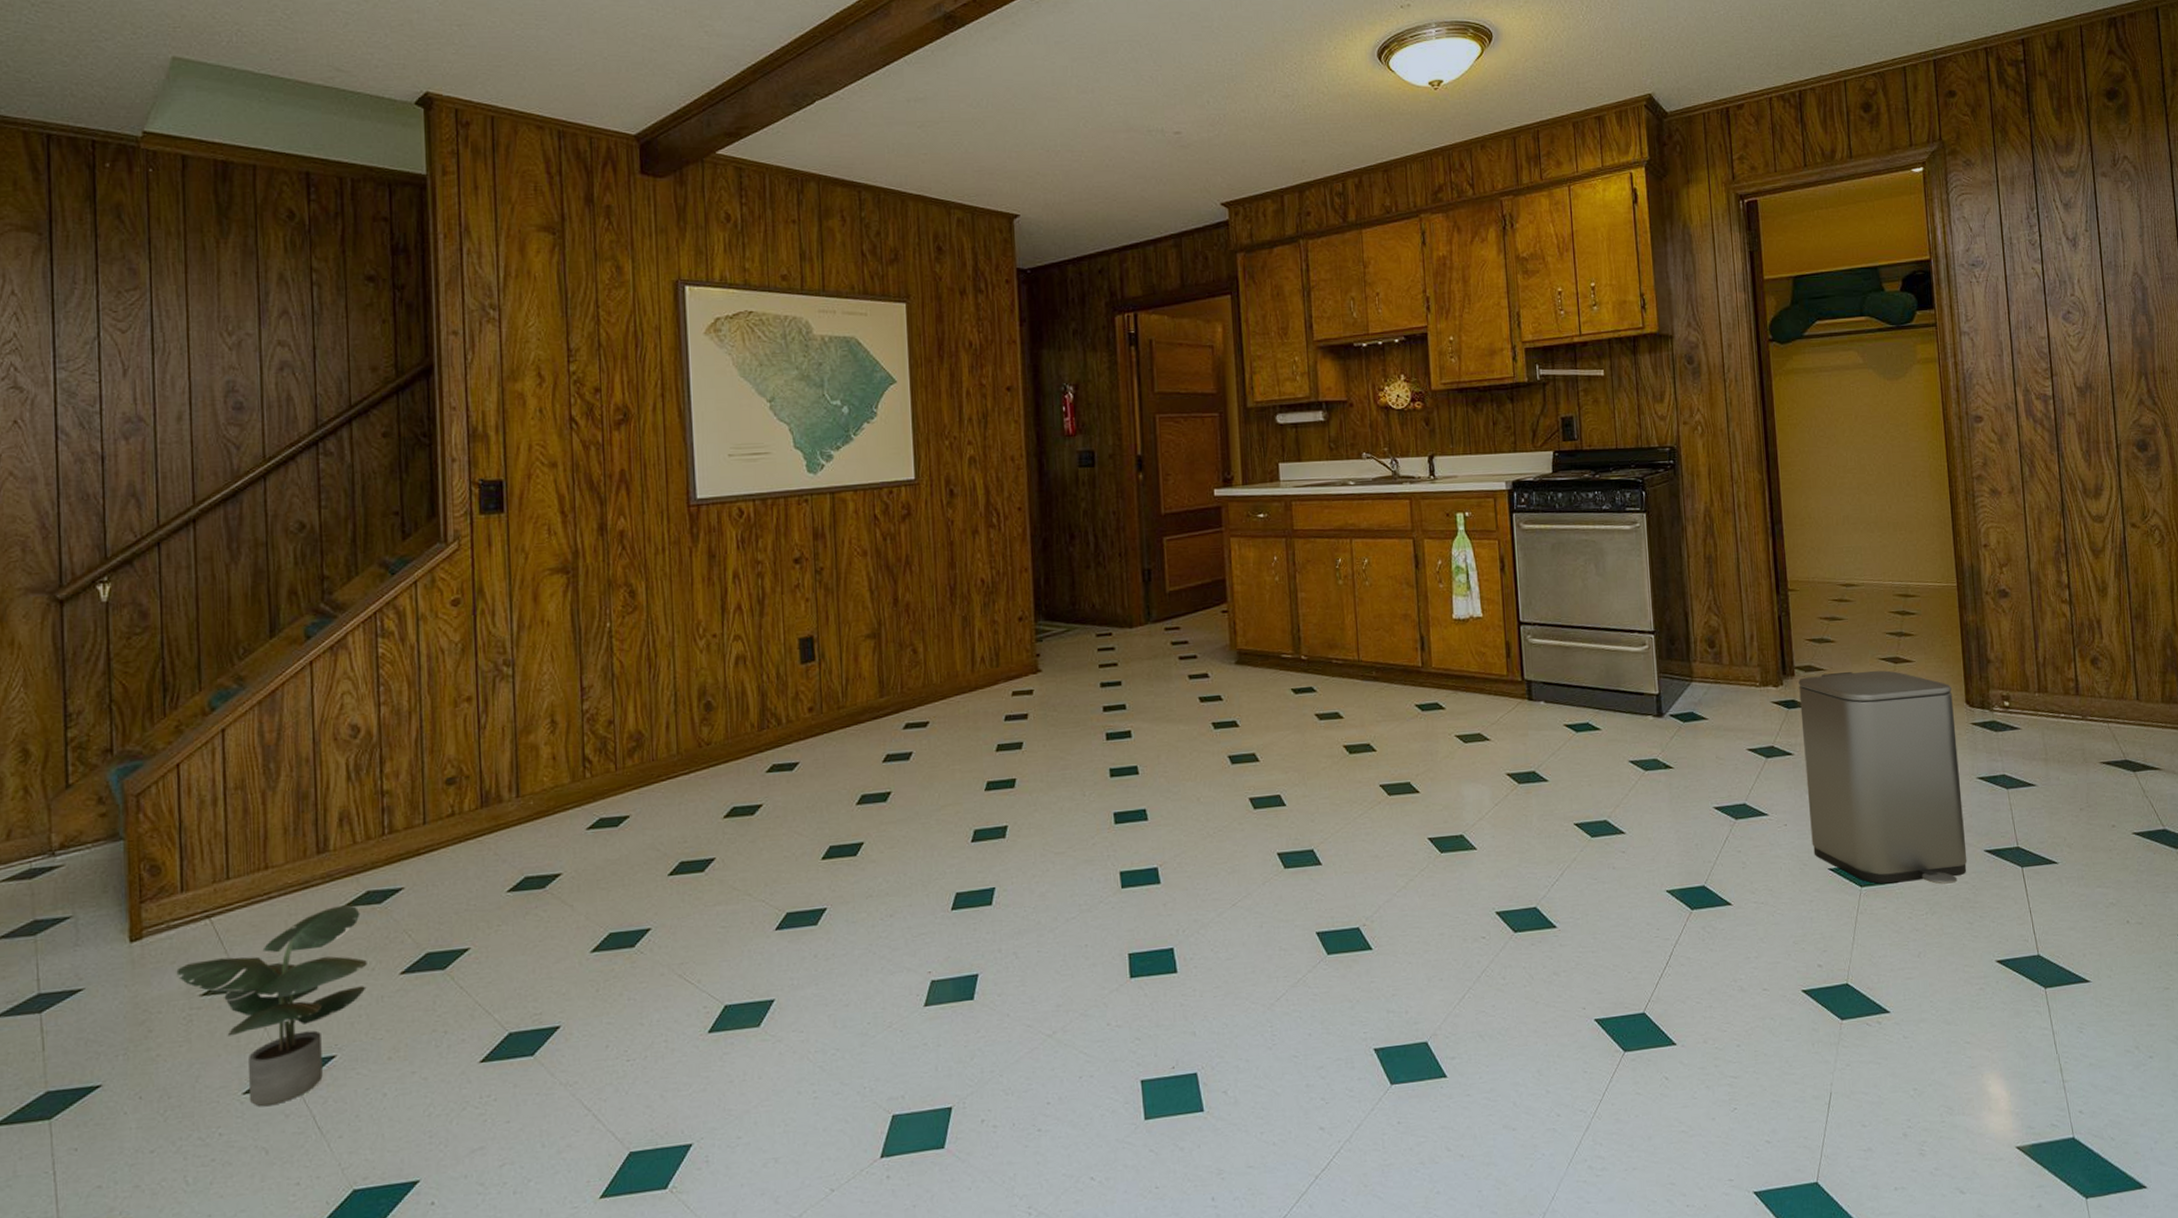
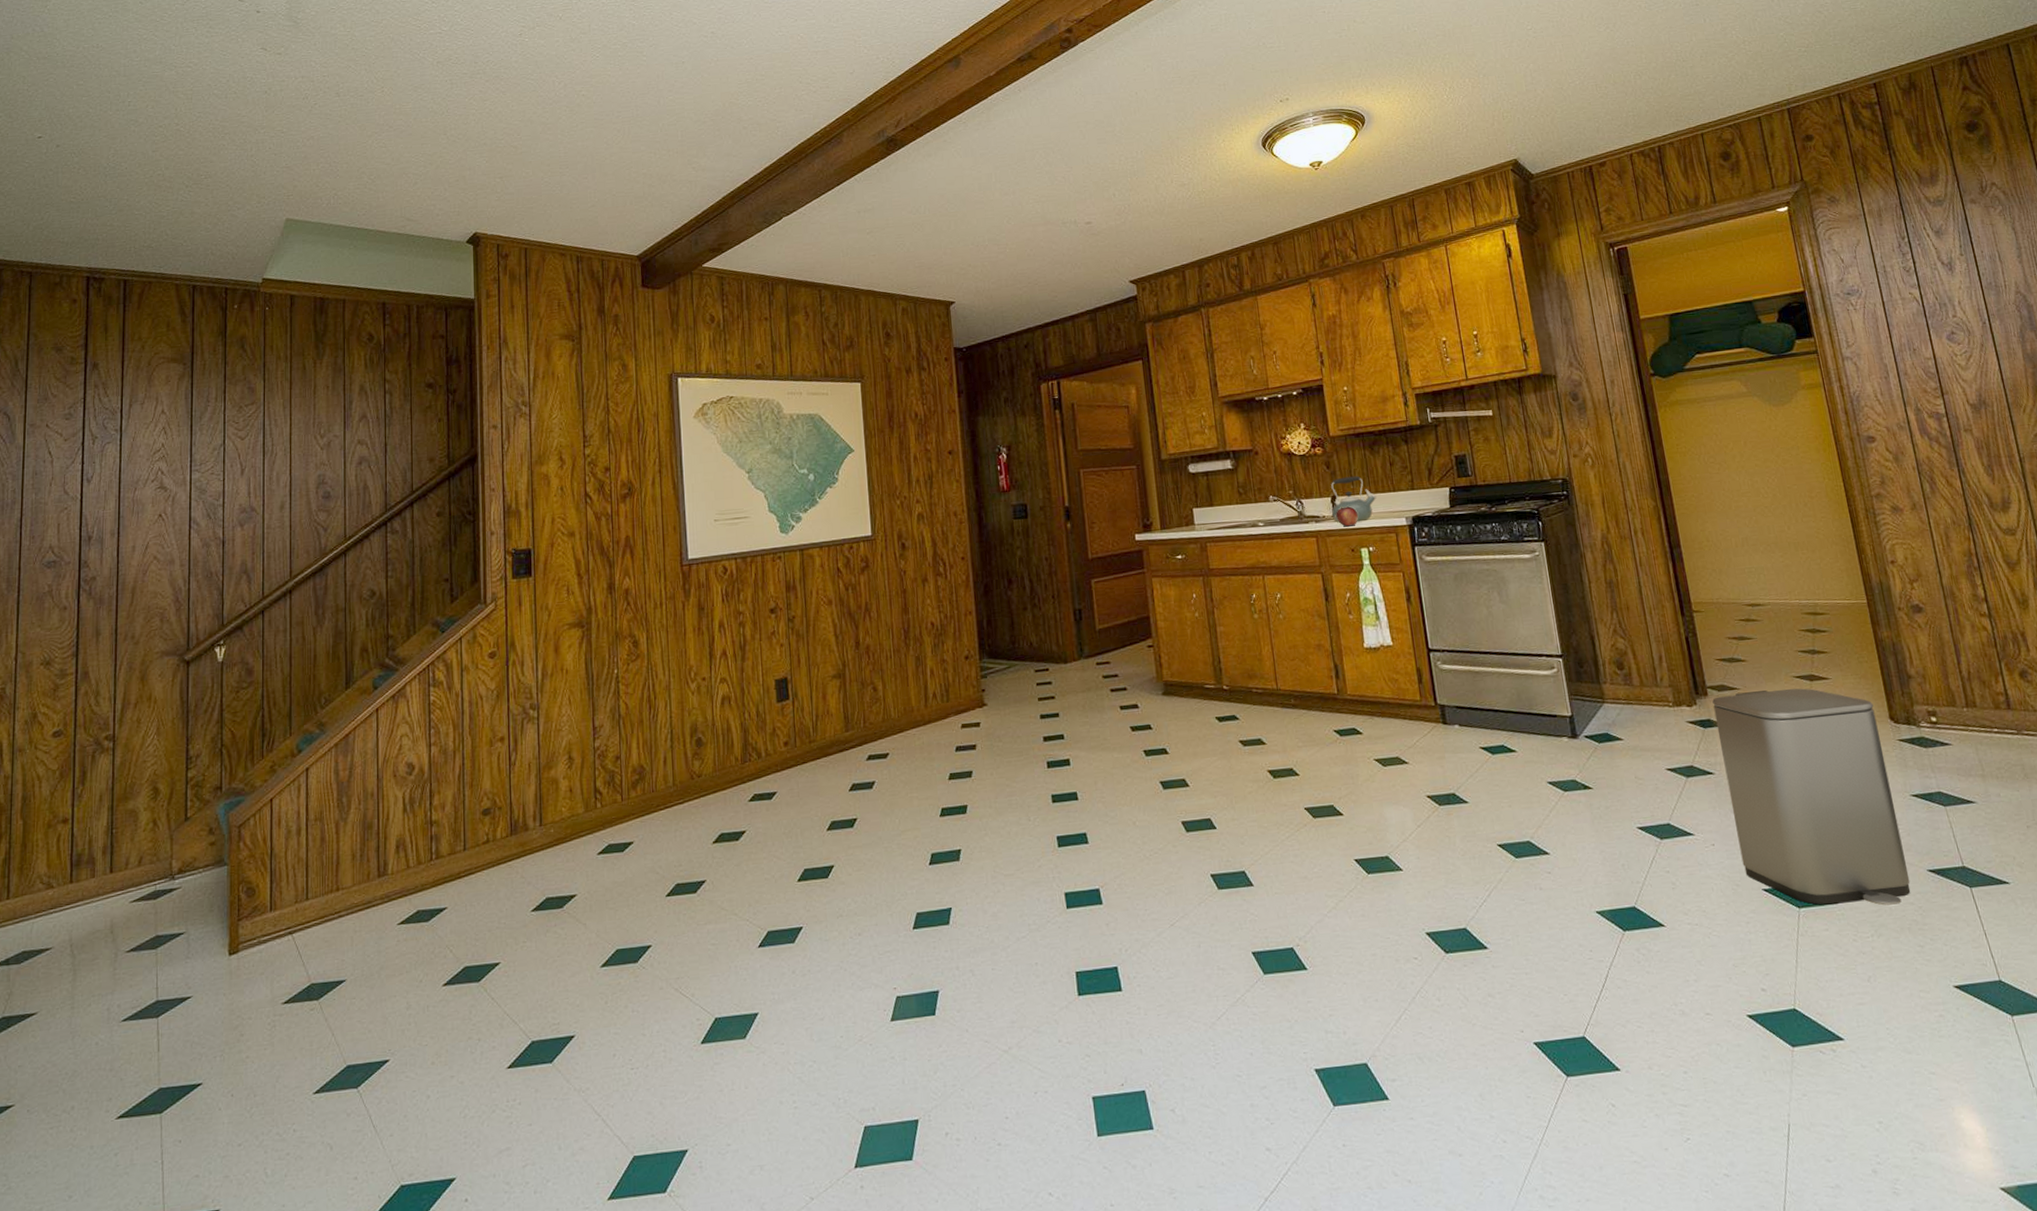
potted plant: present [176,905,367,1107] -> none [264,923,416,1106]
kettle: none [1427,434,1477,485] -> present [1331,476,1377,523]
fruit: none [1431,467,1456,490] -> present [1335,506,1359,527]

